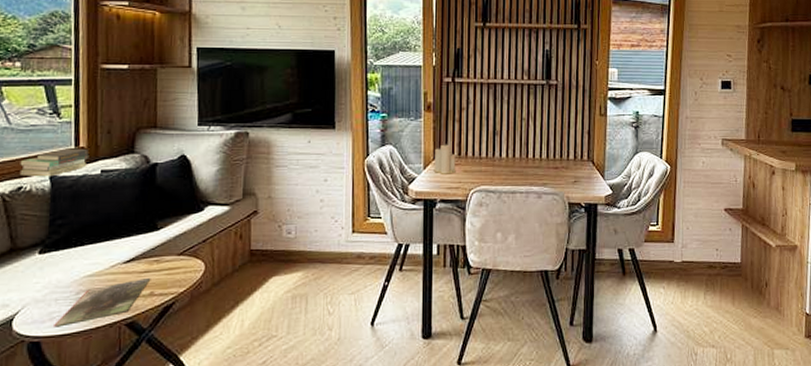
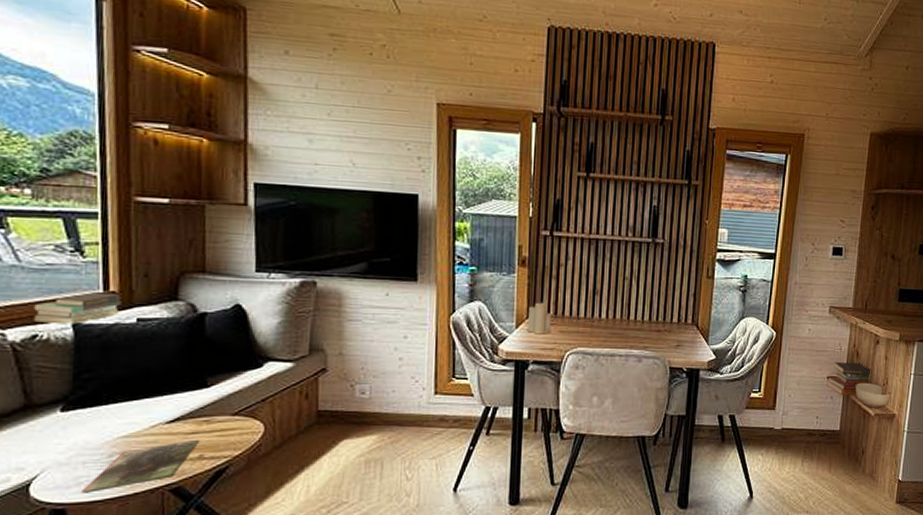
books: none [723,194,771,227] -> present [826,362,872,395]
bowl: none [753,213,792,240] -> present [855,382,892,408]

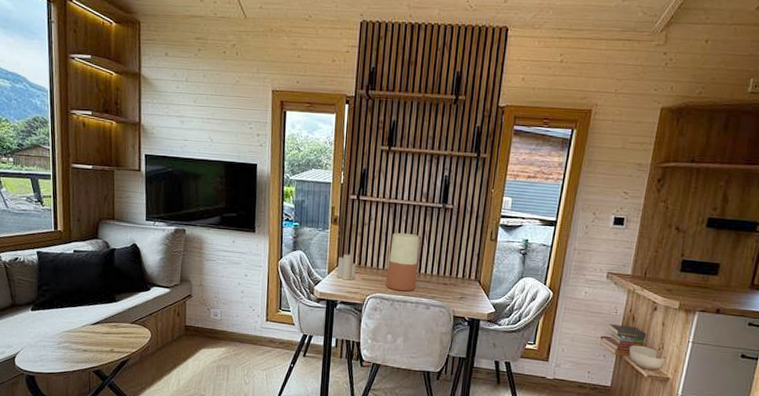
books: present [33,292,122,325] -> none [15,230,65,252]
magazine: present [82,439,200,493] -> none [43,337,111,367]
vase: none [588,273,627,343] -> present [385,232,420,292]

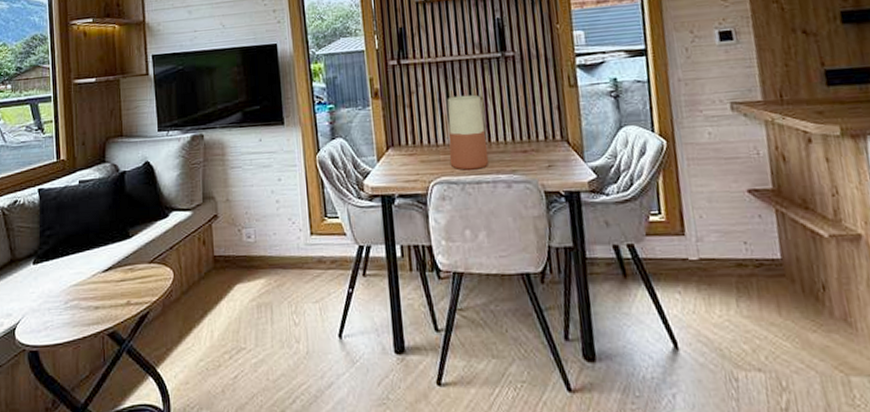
candle: present [337,254,357,281] -> none [387,132,412,167]
books: present [599,324,648,356] -> none [746,169,815,212]
bowl: present [628,344,667,370] -> none [789,193,848,228]

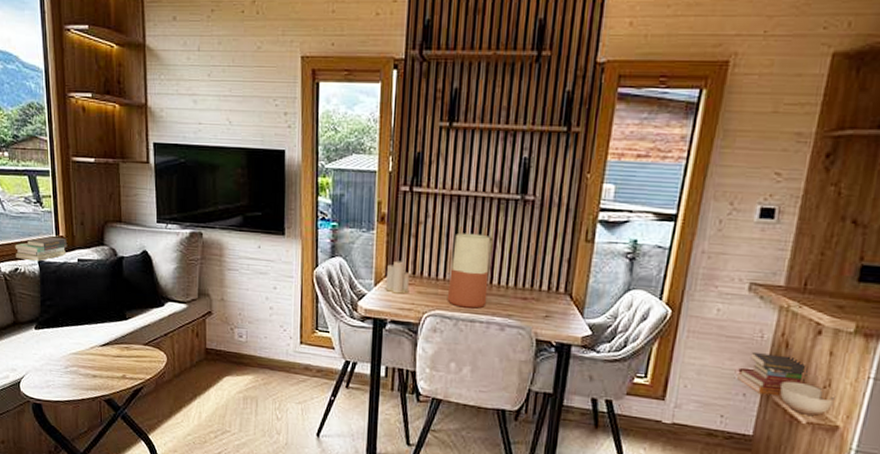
books: none [15,161,69,190] -> present [15,236,68,262]
candle: none [387,132,412,167] -> present [386,260,410,294]
books: none [746,169,815,212] -> present [737,353,808,395]
bowl: none [789,193,848,228] -> present [779,380,836,416]

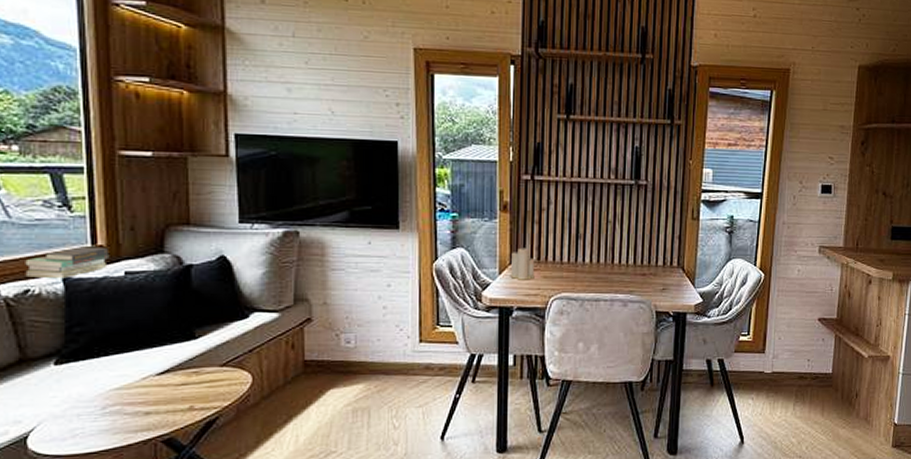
vase: present [447,232,491,309] -> none [572,217,611,288]
books: present [737,353,808,395] -> none [817,303,865,337]
bowl: present [779,380,836,416] -> none [847,323,885,350]

